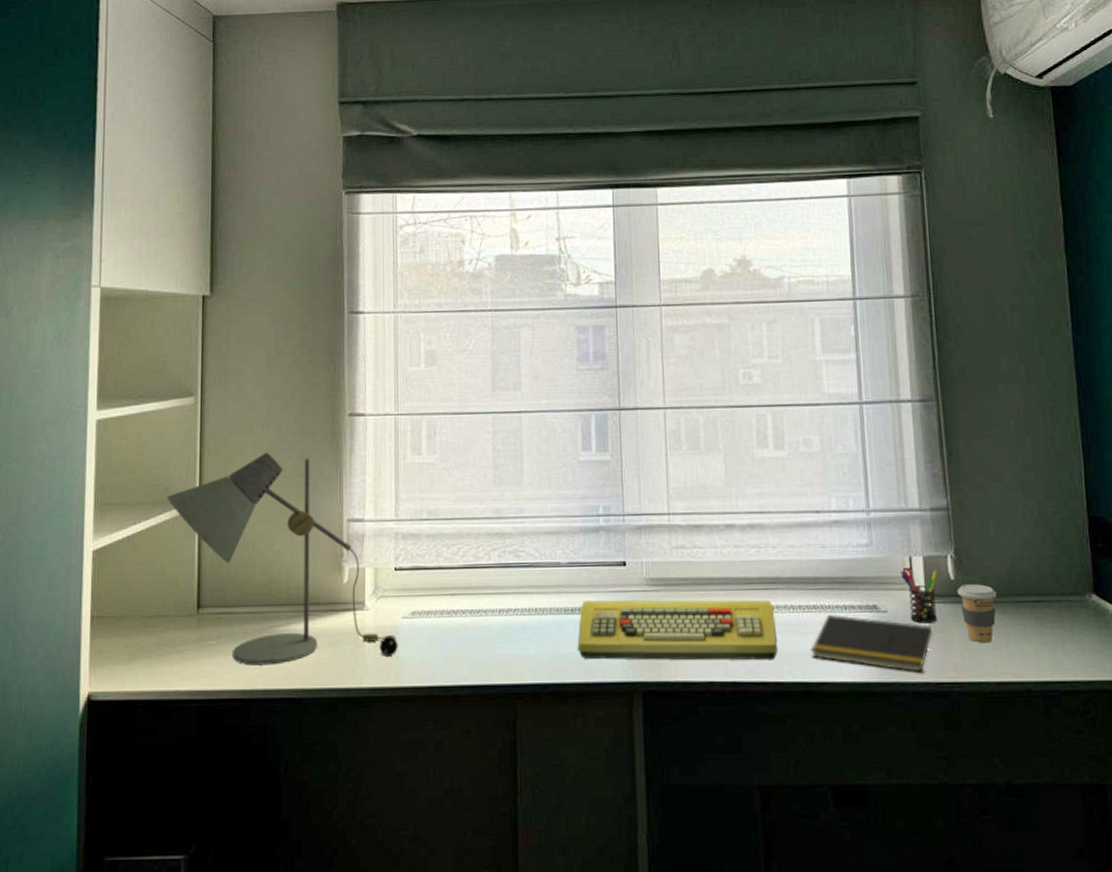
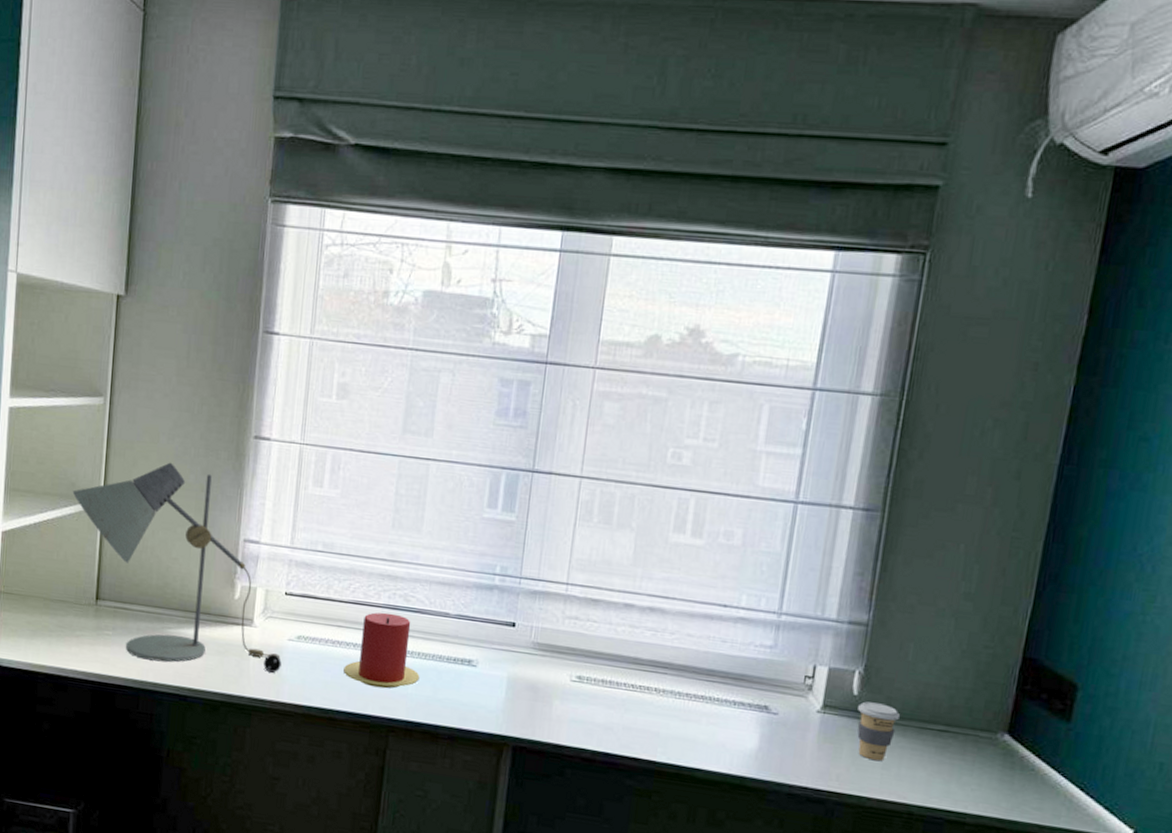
candle: none [462,572,540,654] -> present [343,612,420,689]
keyboard: present [577,599,779,661] -> none [454,653,660,740]
notepad: present [810,614,932,672] -> none [689,706,822,777]
pen holder: present [901,566,937,623] -> none [800,675,841,733]

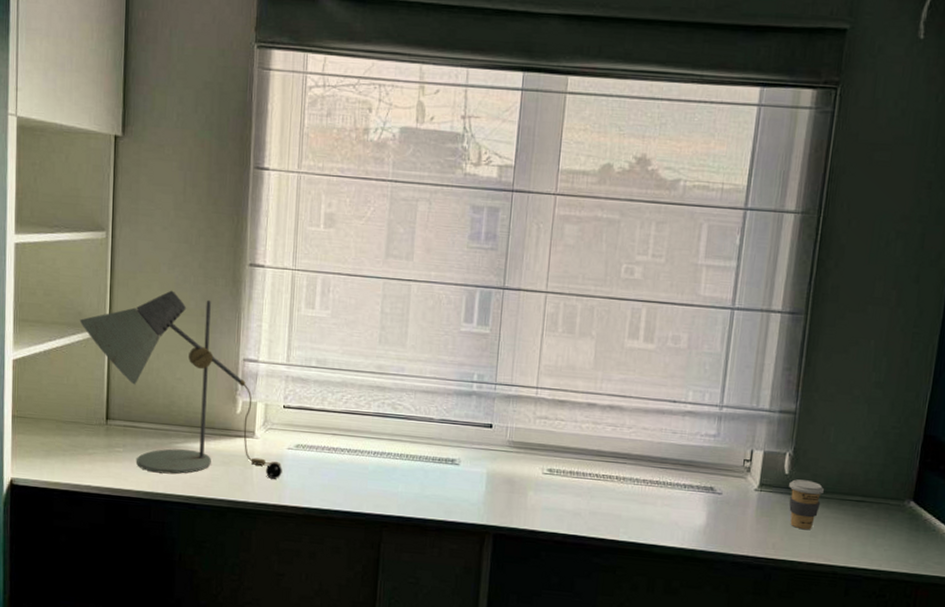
candle: present [343,612,420,689] -> none [339,420,409,489]

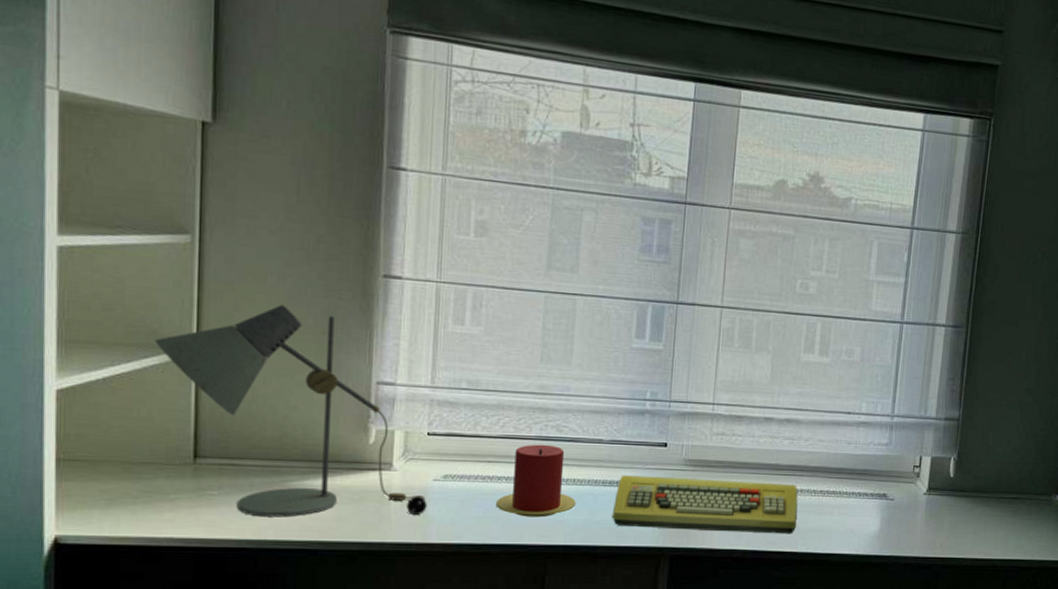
candle: none [339,420,409,489] -> present [496,444,576,518]
keyboard: none [440,453,621,522] -> present [612,475,799,534]
coffee cup: present [789,479,825,530] -> none [954,482,985,528]

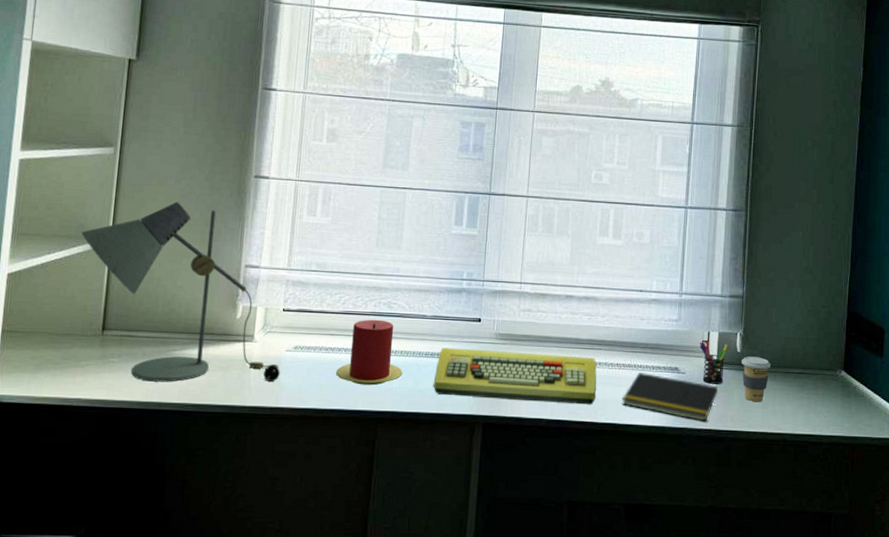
notepad: none [824,499,928,549] -> present [621,372,718,421]
pen holder: none [910,464,941,511] -> present [700,339,728,384]
coffee cup: none [954,482,985,528] -> present [741,356,772,402]

